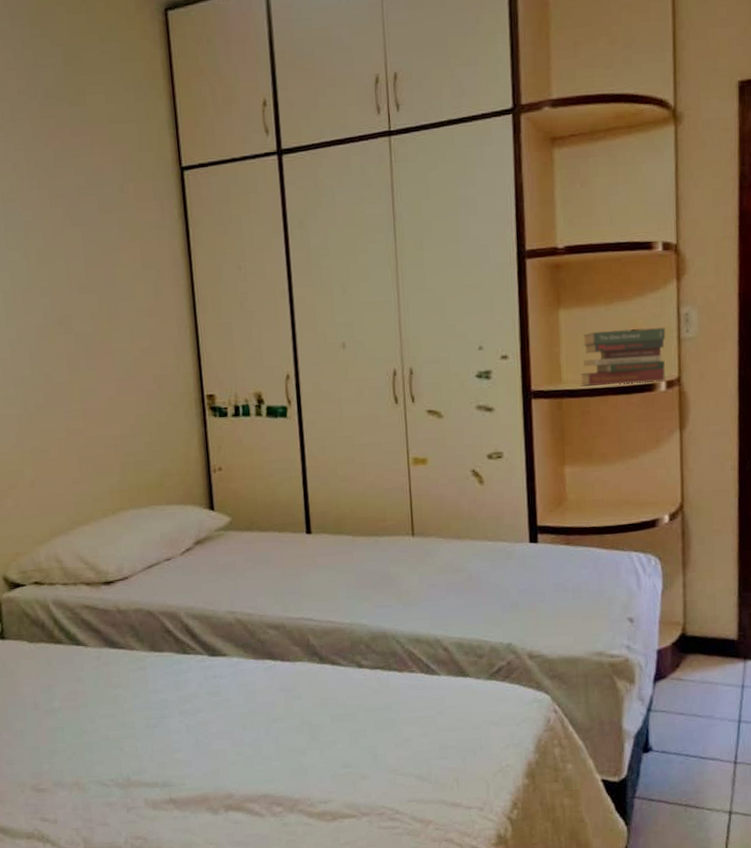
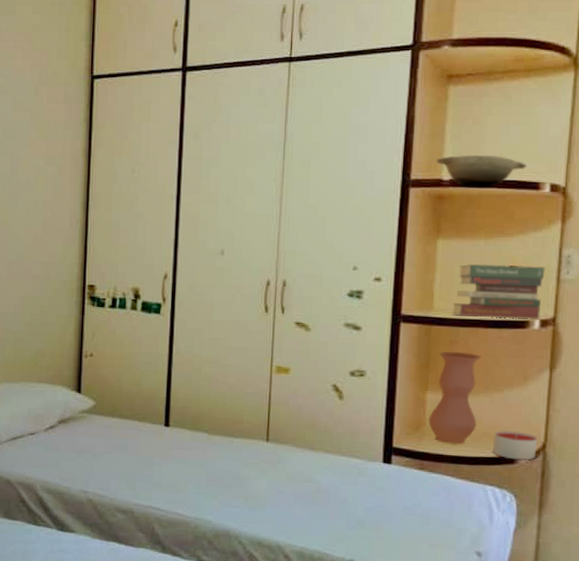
decorative bowl: none [549,217,639,254] -> present [436,154,527,188]
vase: none [569,422,616,516] -> present [428,352,482,445]
candle: none [633,495,675,523] -> present [493,430,538,460]

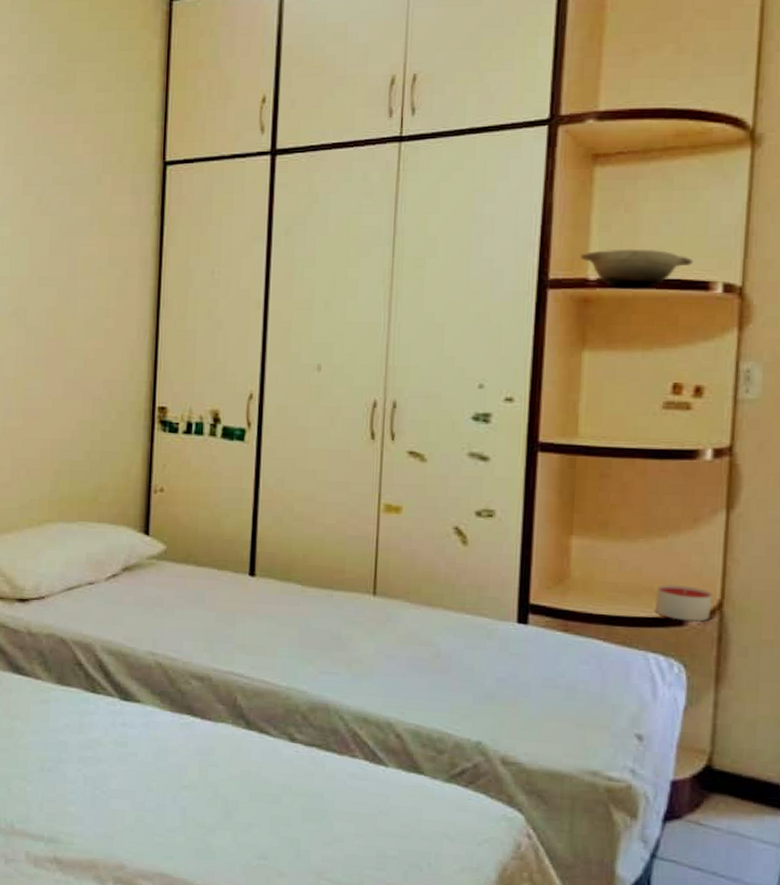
vase: present [428,352,482,445] -> none [574,487,640,602]
books: present [451,264,545,320] -> none [601,381,718,449]

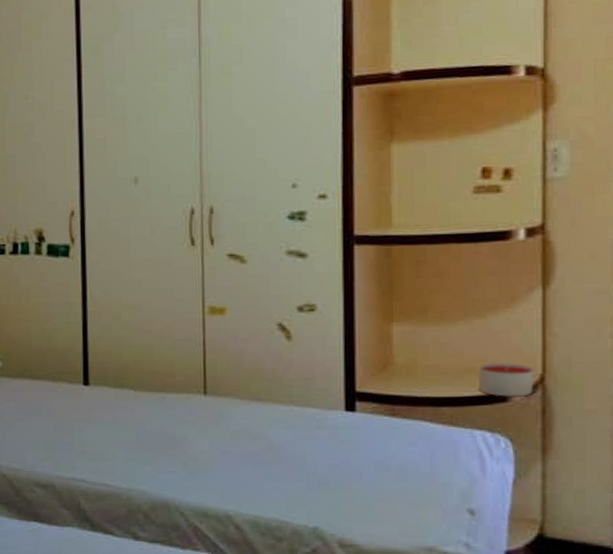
decorative bowl: present [580,248,694,289] -> none [383,38,495,81]

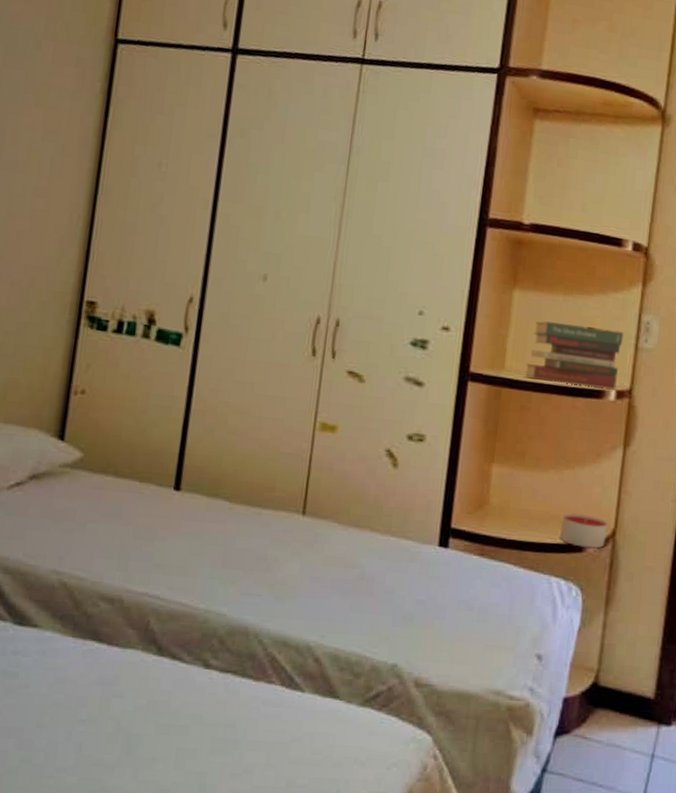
books: none [415,165,527,233] -> present [524,321,624,390]

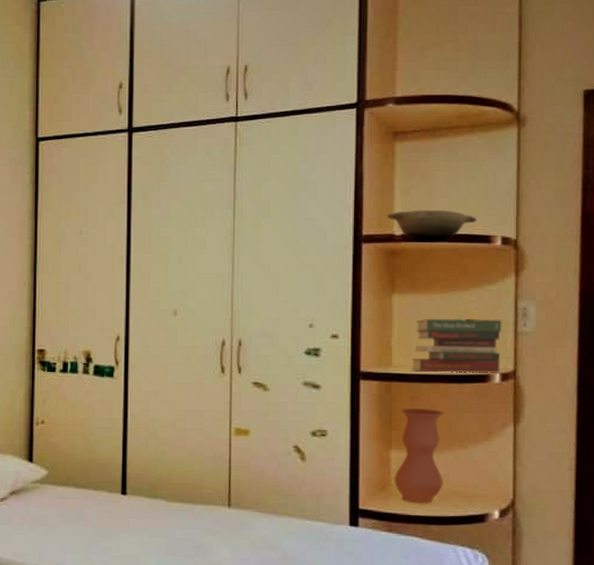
vase: none [492,418,554,528] -> present [394,409,444,505]
decorative bowl: none [517,197,611,239] -> present [387,209,478,243]
candle: present [560,512,608,549] -> none [461,487,506,518]

